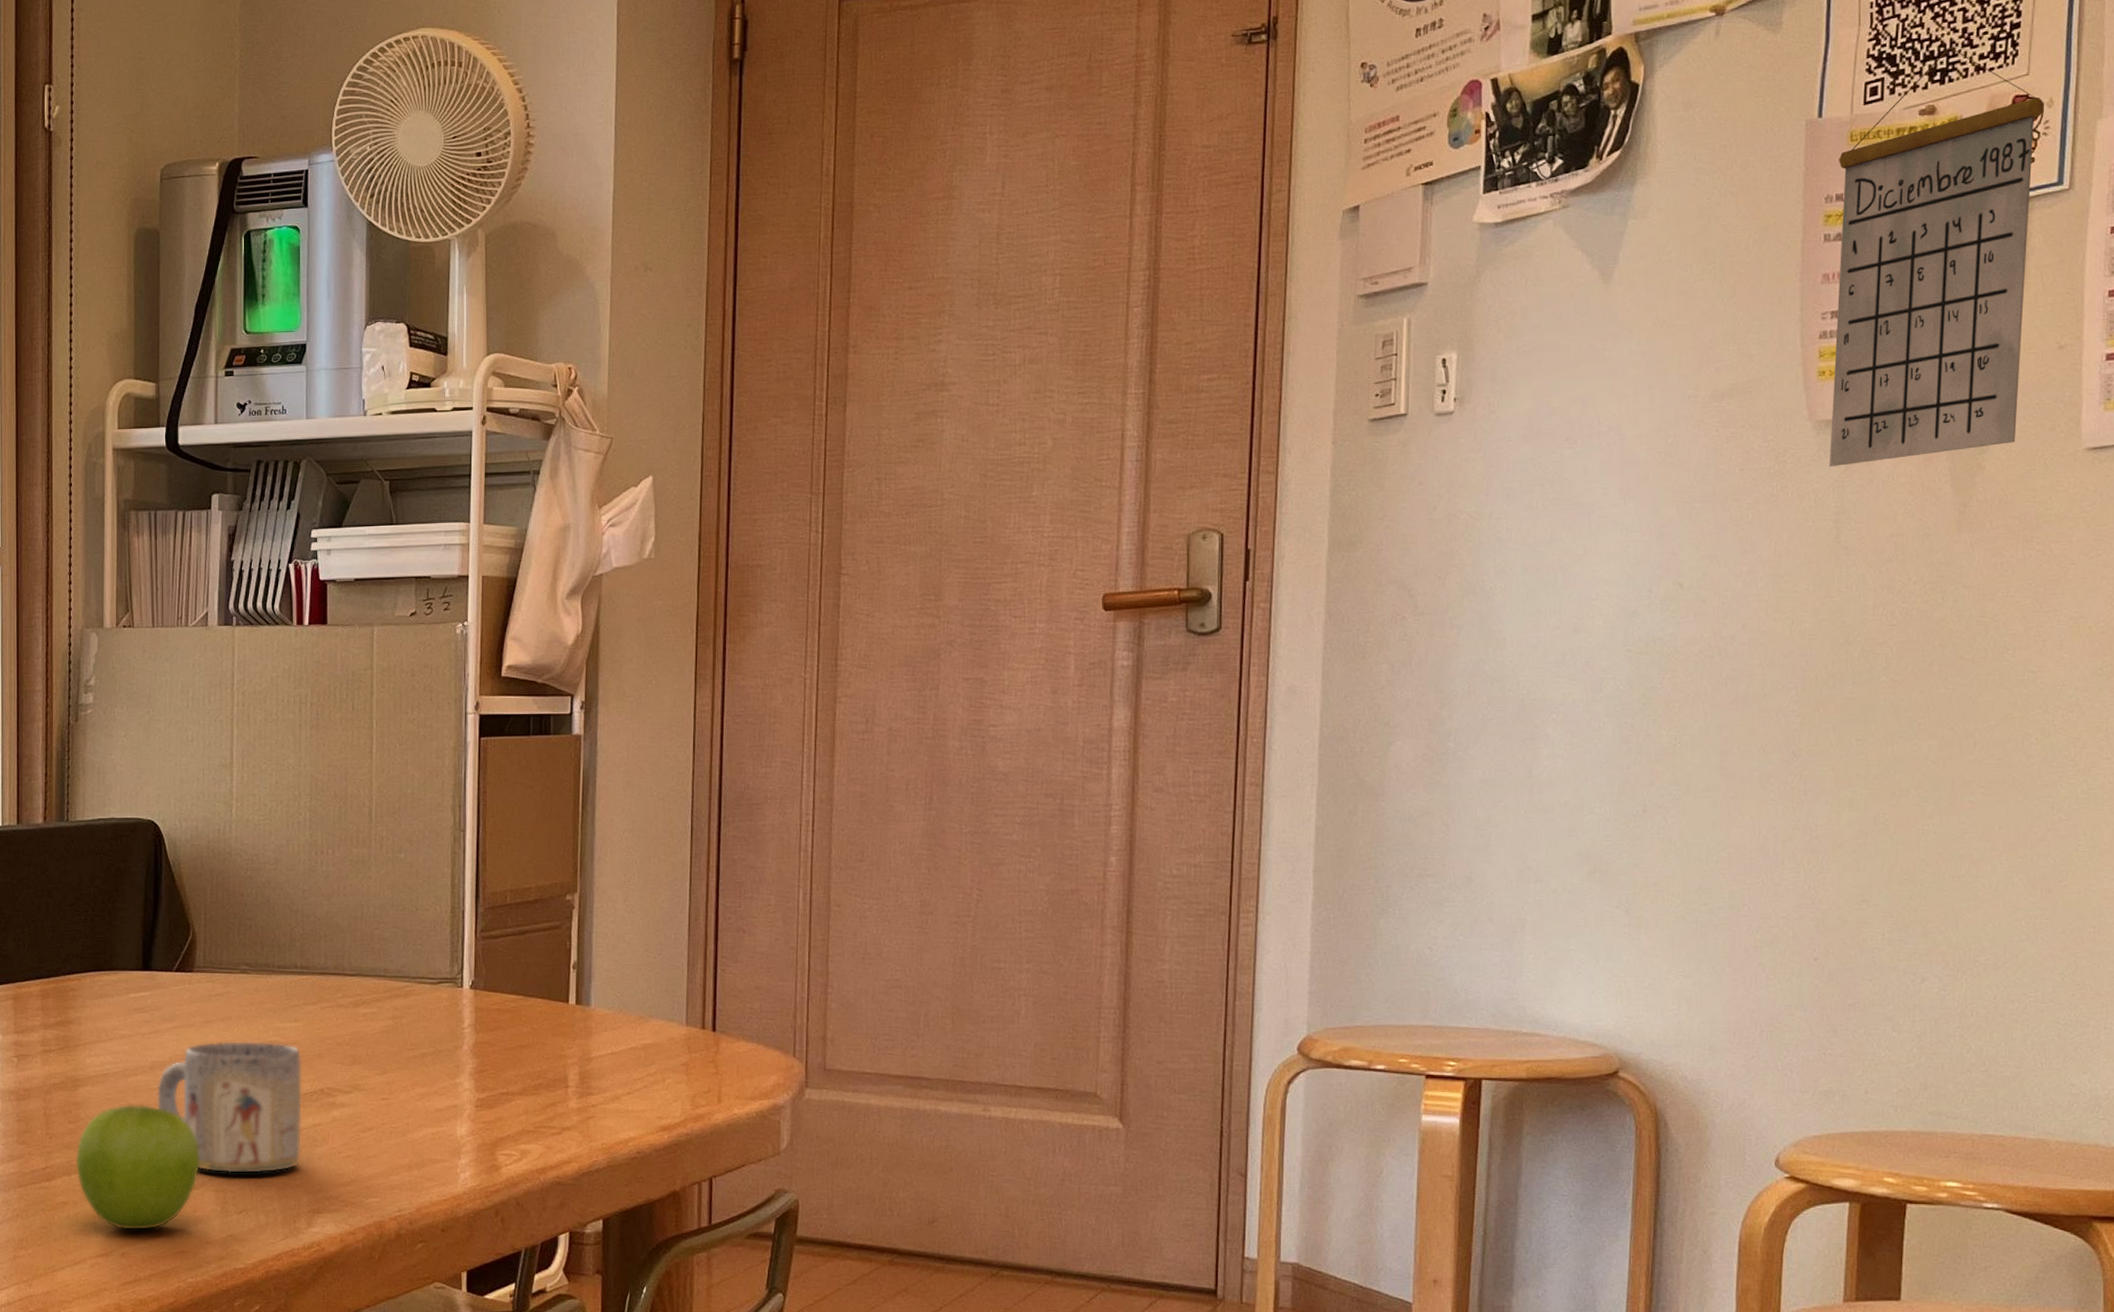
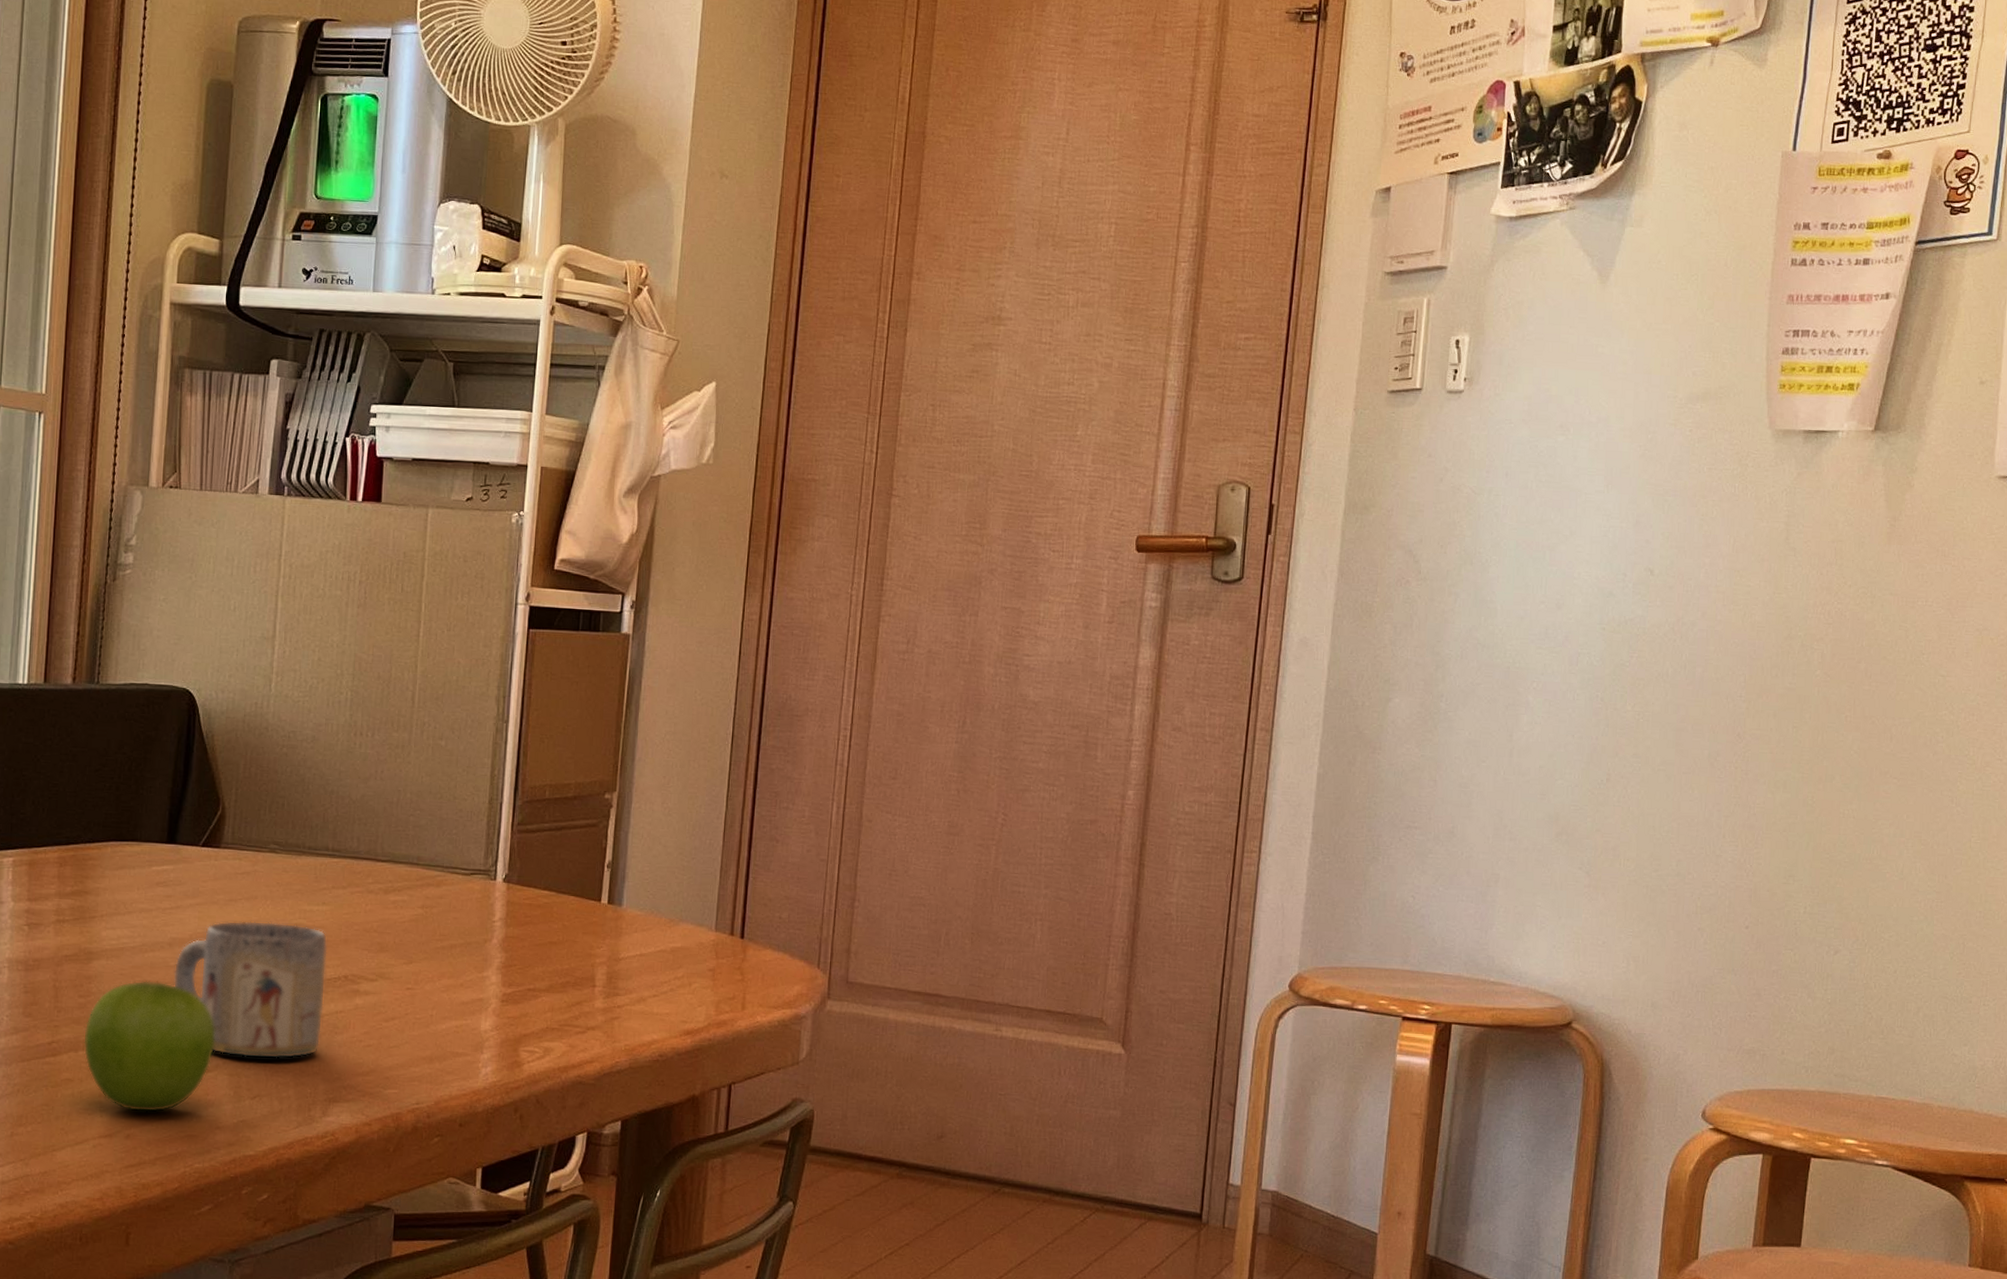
calendar: present [1829,47,2045,467] -> none [1783,99,1981,474]

